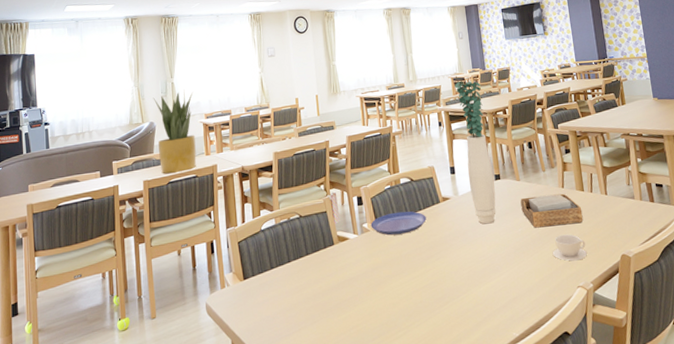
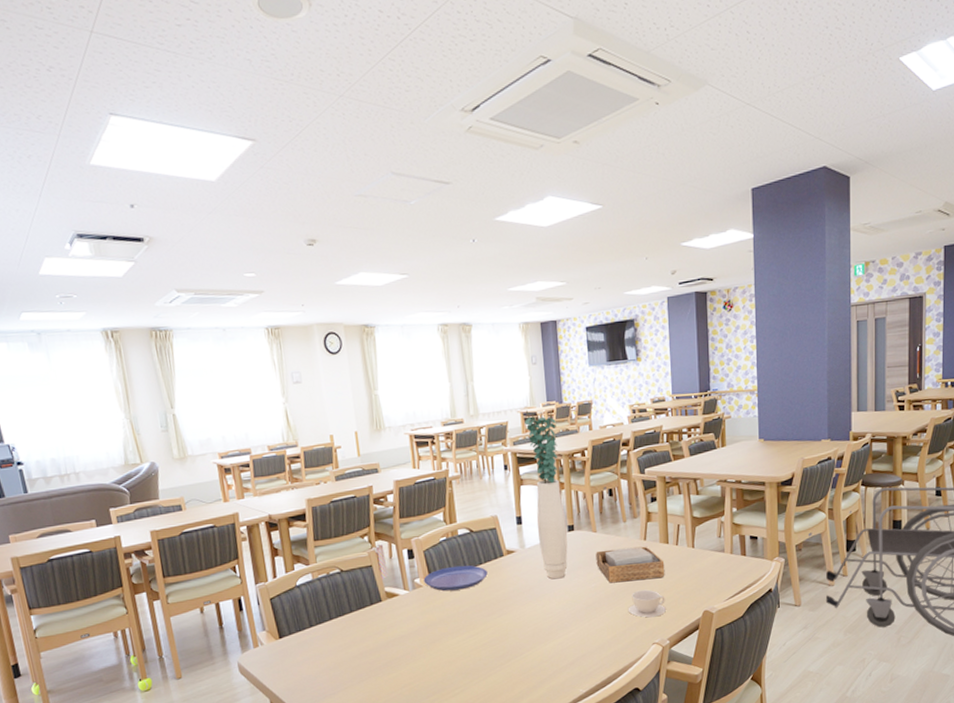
planter: present [153,90,197,174] -> none [151,423,213,523]

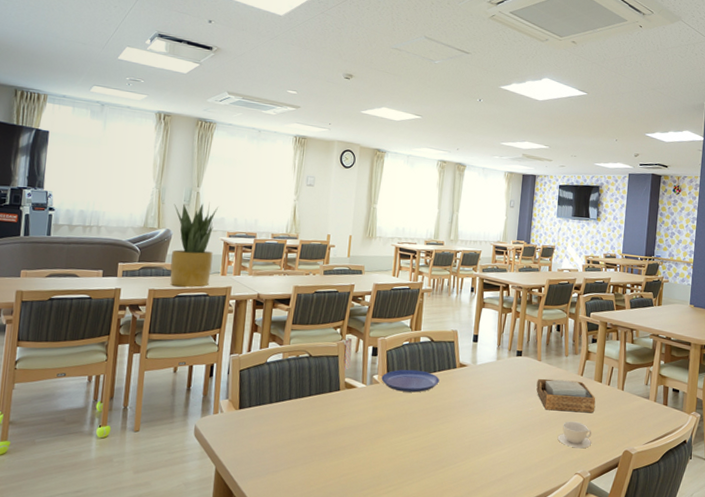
planter: none [151,423,213,523] -> present [170,202,218,287]
vase: present [524,410,568,580] -> none [489,244,522,398]

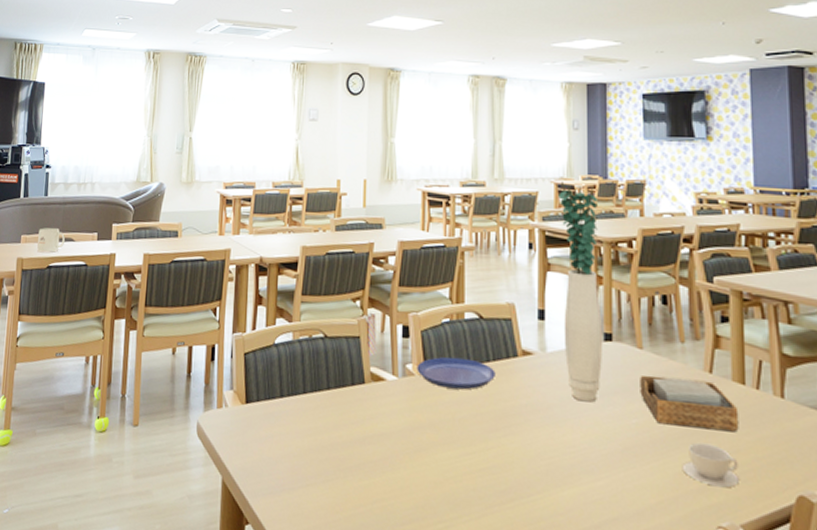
mug: none [38,264,69,287] -> present [37,227,66,253]
planter: present [170,202,218,287] -> none [164,148,212,251]
vase: none [489,244,522,398] -> present [558,181,603,403]

